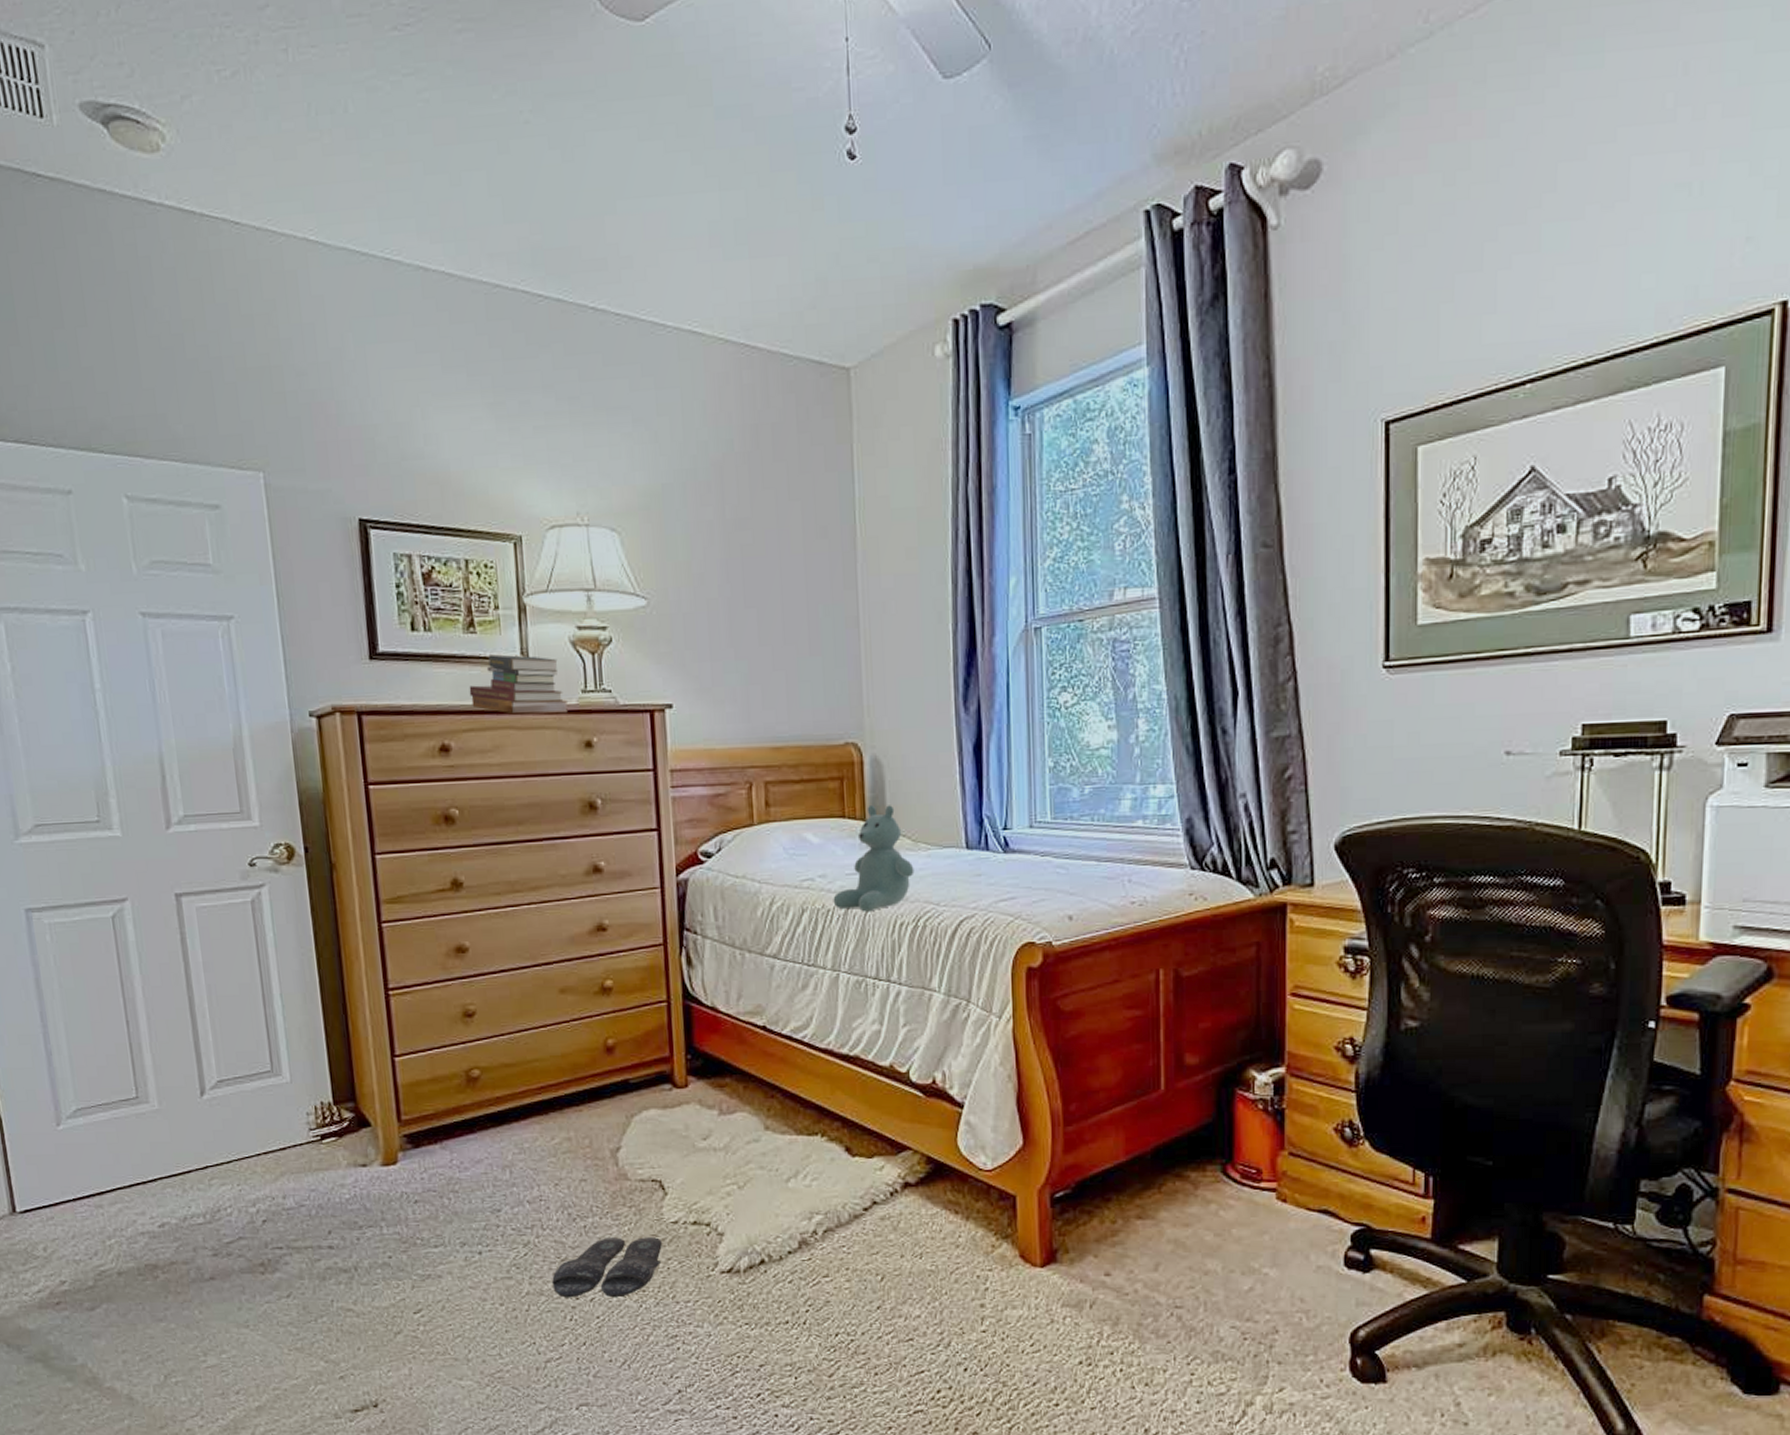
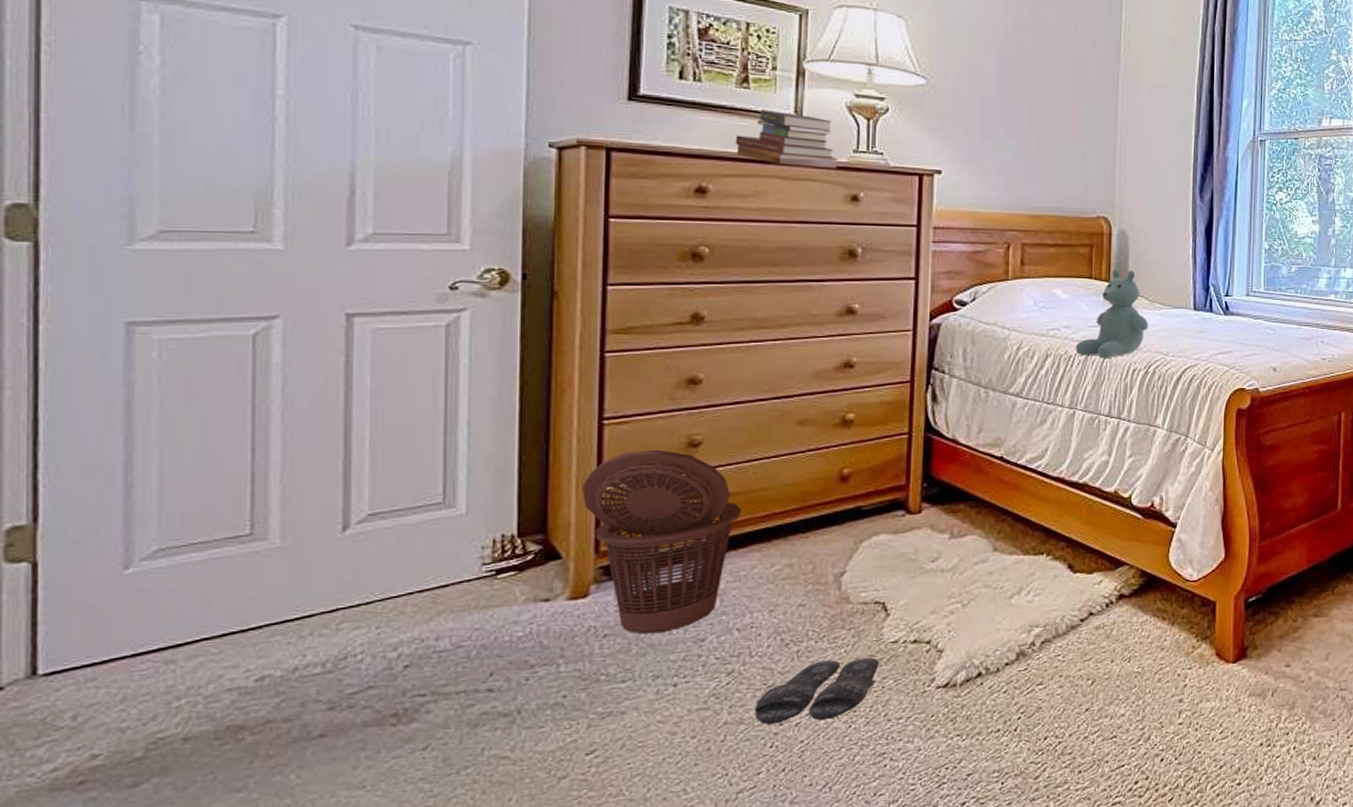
laundry basket: none [379,1019,519,1202] -> present [582,449,742,634]

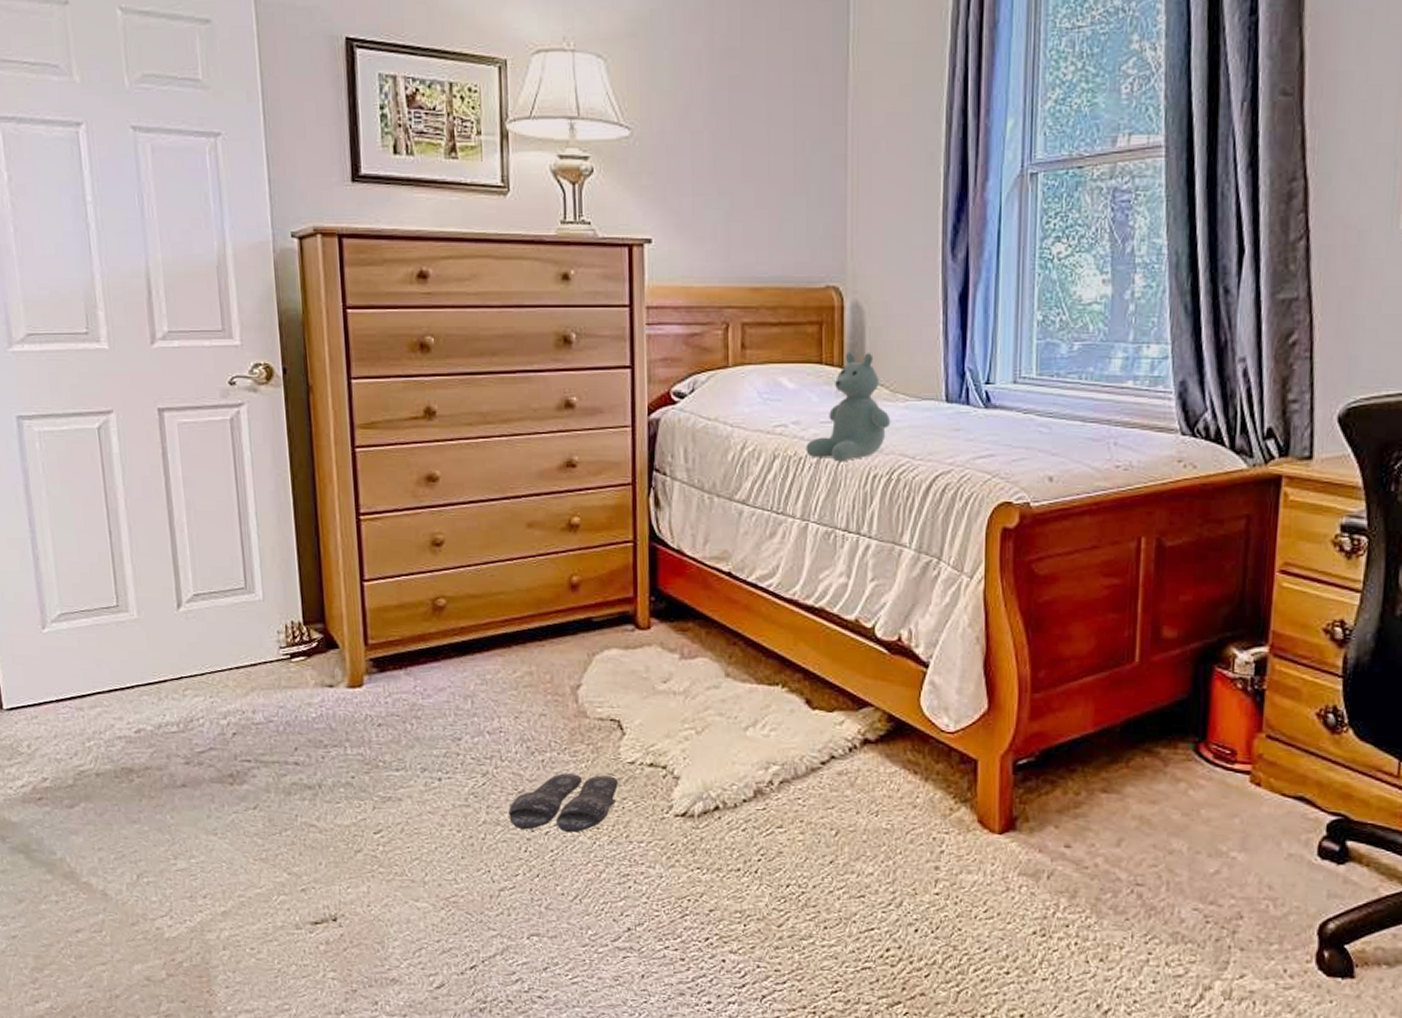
laundry basket: present [582,449,742,634] -> none [349,546,484,728]
books: present [735,109,839,169] -> none [448,181,547,244]

